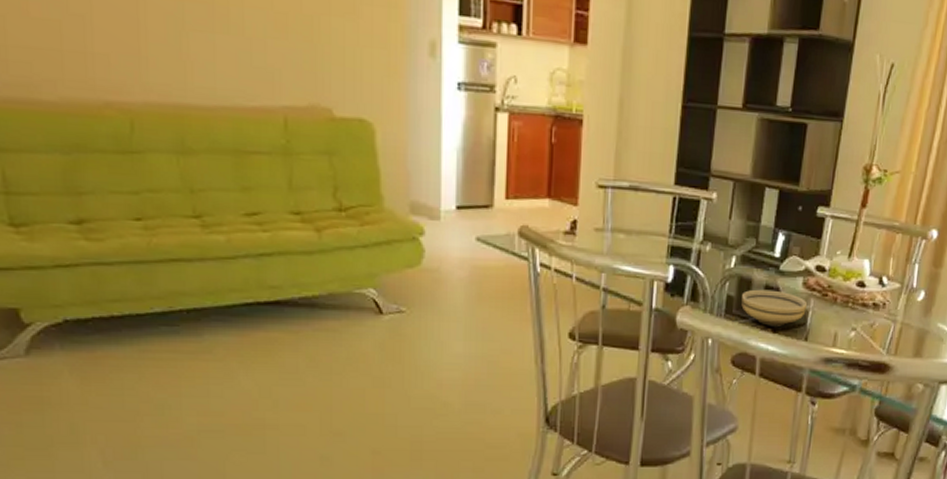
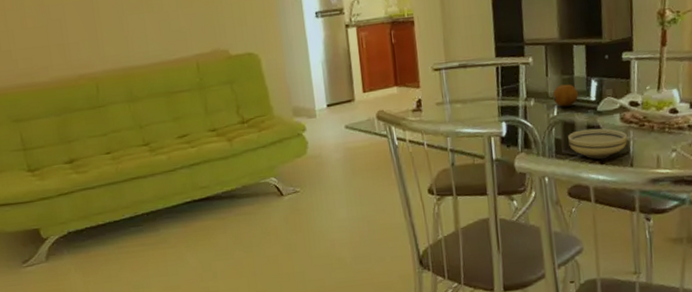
fruit: none [733,232,762,259] -> present [553,84,578,107]

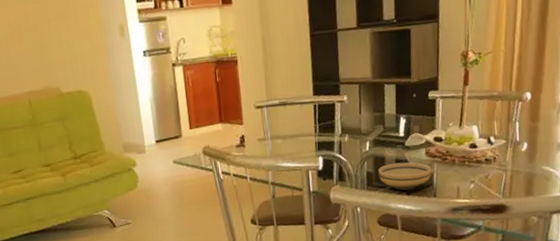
fruit: present [553,84,578,107] -> none [365,121,388,143]

